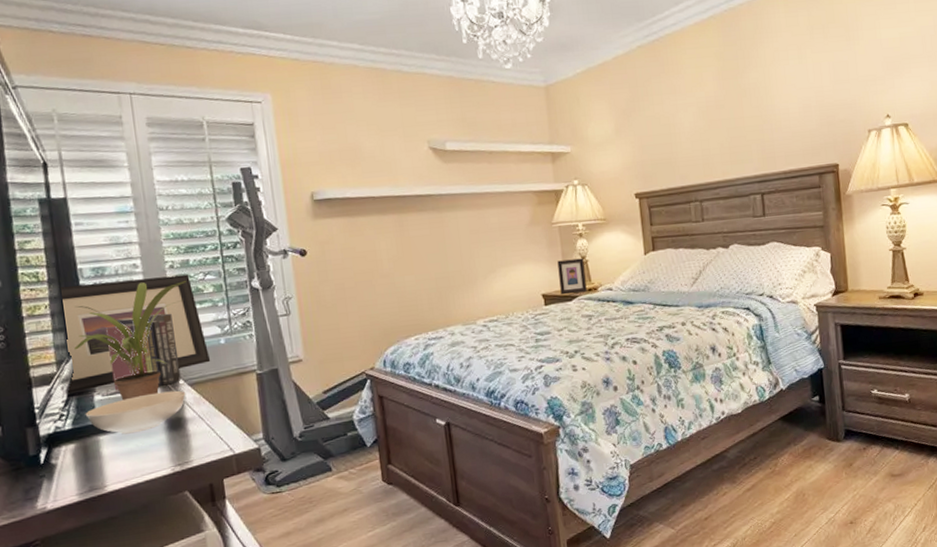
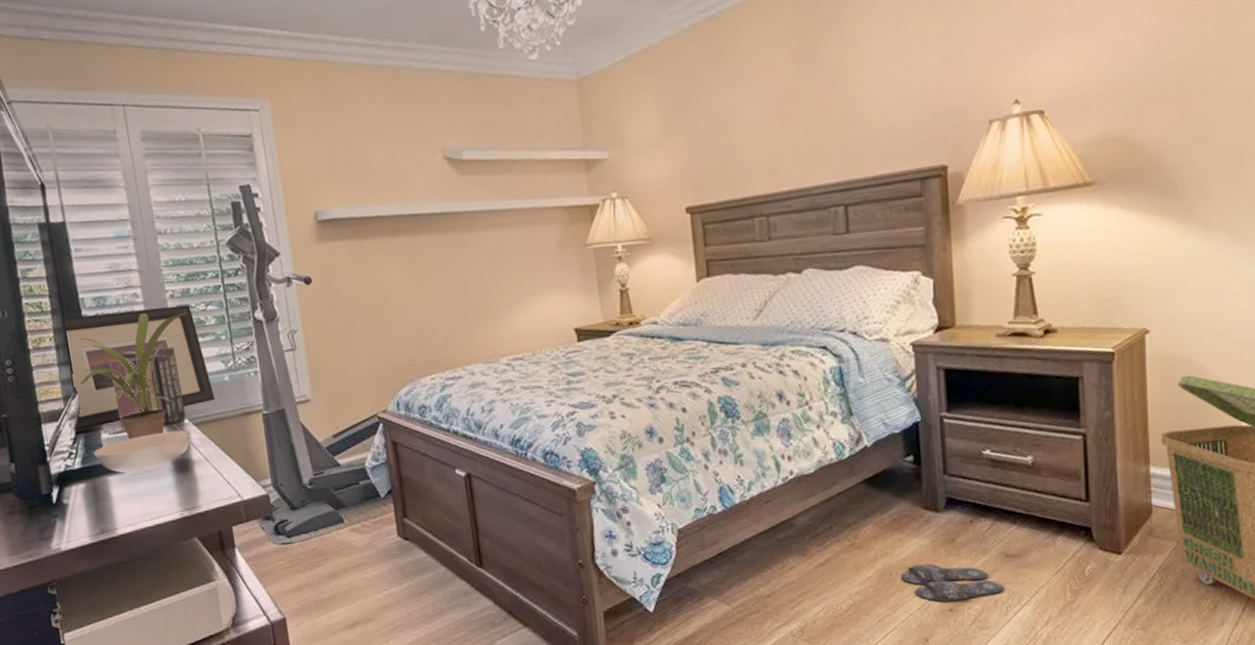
picture frame: present [557,258,587,295] -> none [592,286,627,330]
slippers: none [811,484,892,517] -> present [900,563,1005,603]

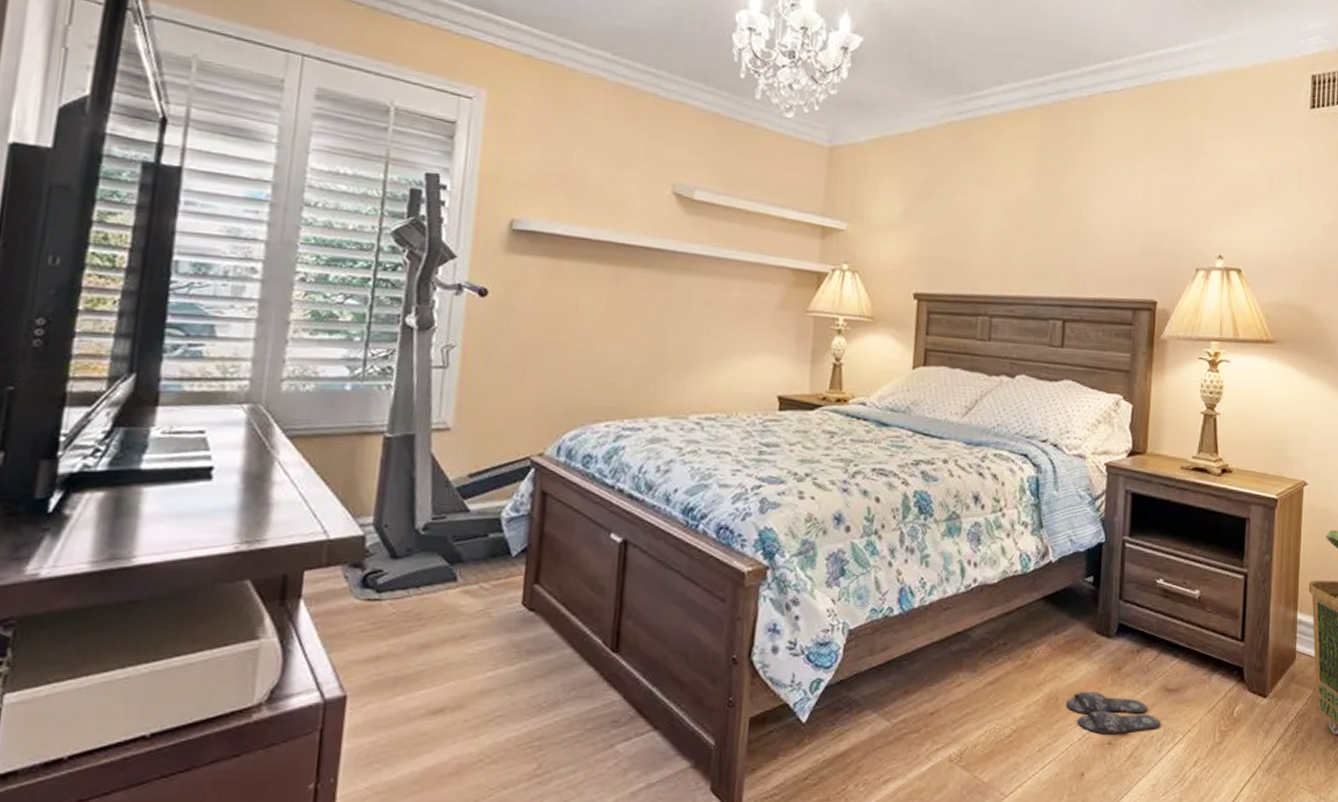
picture frame: present [61,304,216,432] -> none [115,279,327,424]
potted plant: present [79,312,188,440] -> none [140,292,318,444]
bowl: present [93,430,192,476] -> none [130,440,281,490]
books: present [110,346,187,430] -> none [181,334,288,433]

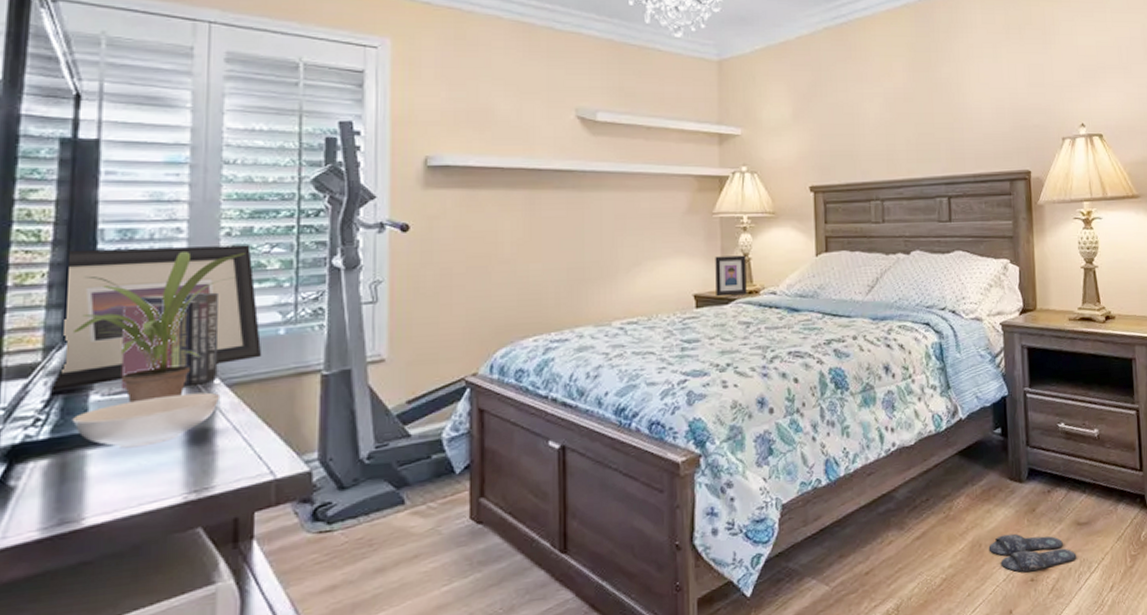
picture frame: none [115,279,327,424] -> present [53,245,262,392]
bowl: none [130,440,281,490] -> present [71,392,221,449]
potted plant: none [140,292,318,444] -> present [74,250,245,403]
books: none [181,334,288,433] -> present [120,292,219,390]
picture frame: none [801,358,838,403] -> present [715,255,747,297]

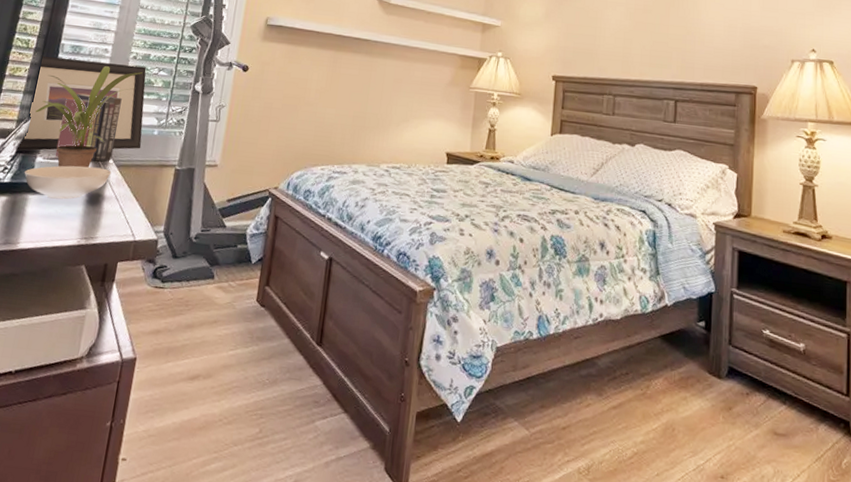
picture frame: present [715,255,747,297] -> none [464,124,492,160]
slippers: present [988,533,1077,573] -> none [681,425,771,470]

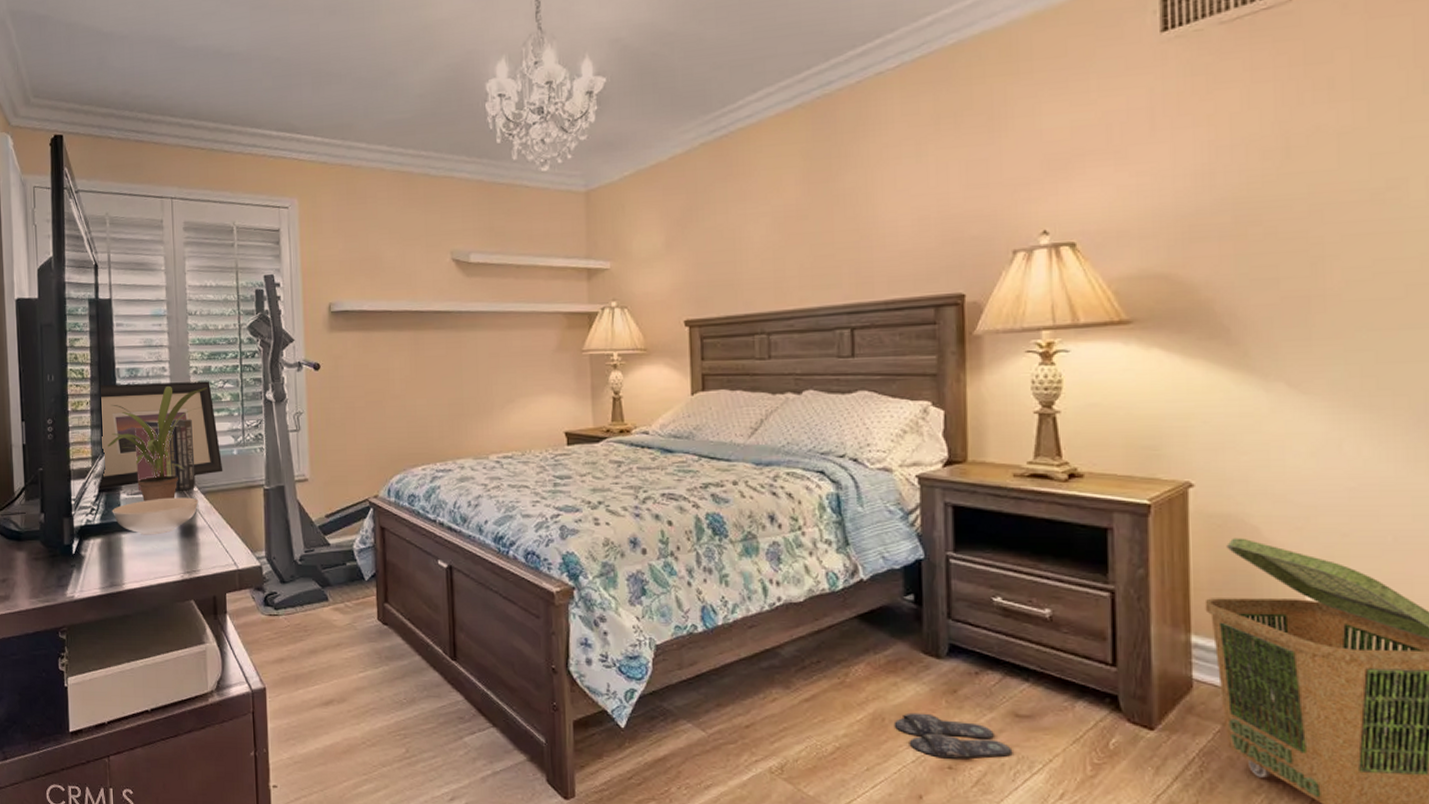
slippers: none [681,425,771,470] -> present [893,712,1013,759]

